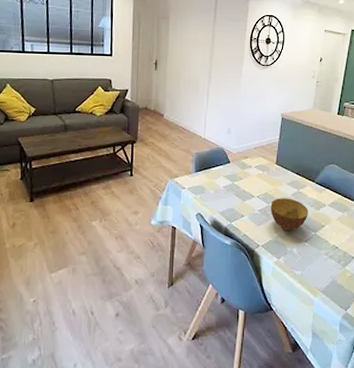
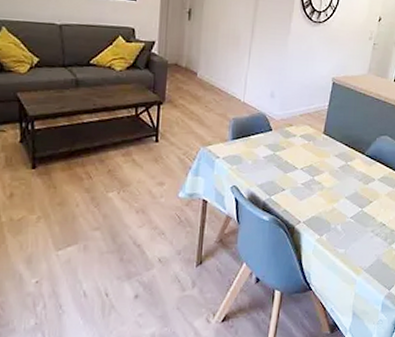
bowl: present [270,198,308,231] -> none [314,171,356,207]

